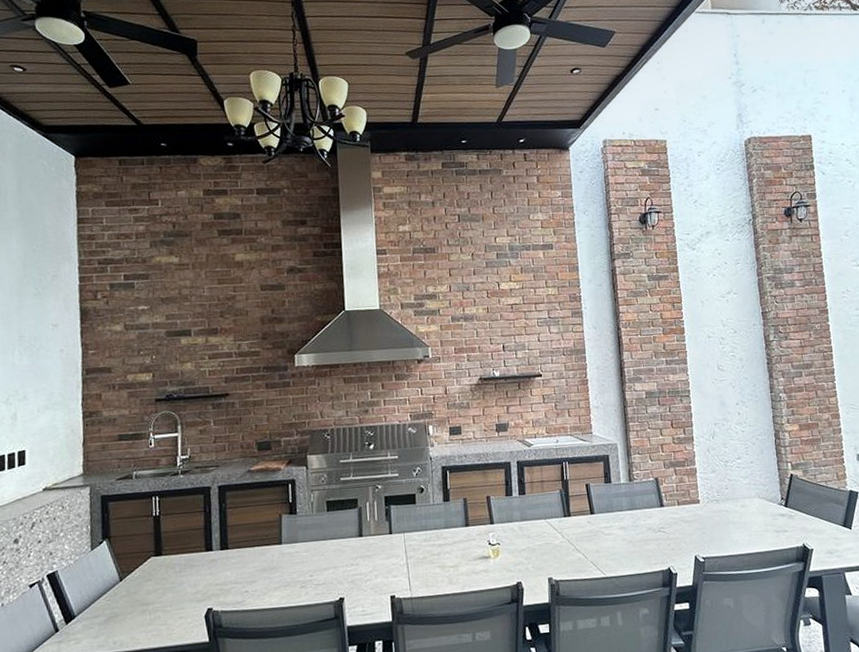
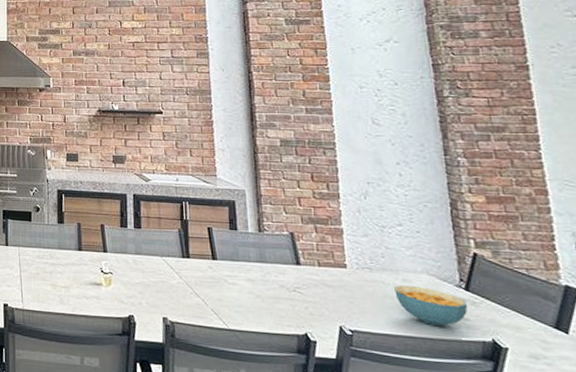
cereal bowl: none [735,509,787,542] -> present [394,285,468,327]

